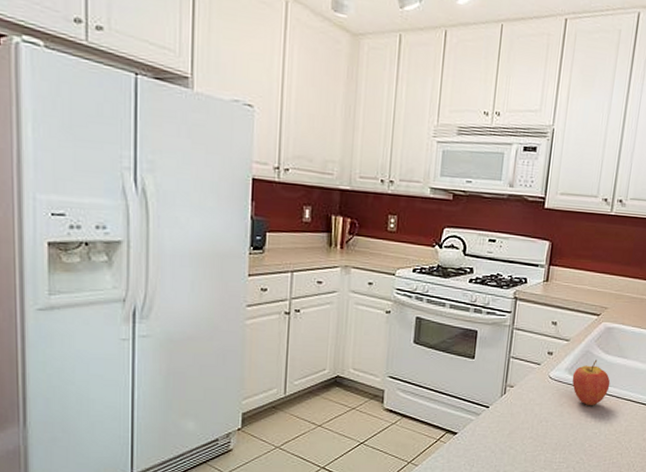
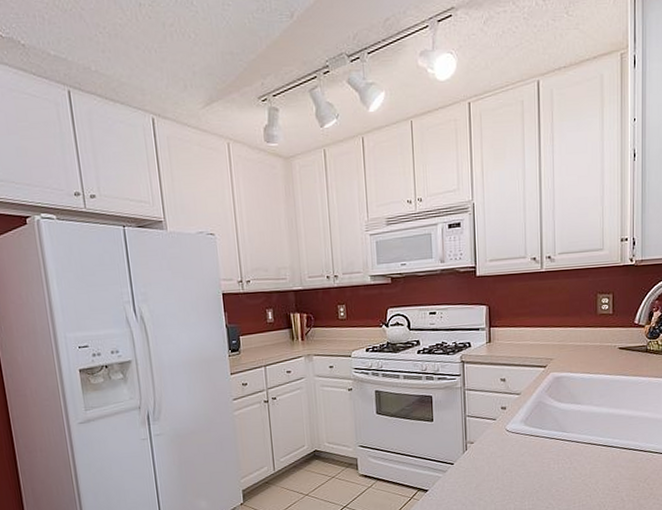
fruit: present [572,359,611,405] -> none [528,408,568,453]

